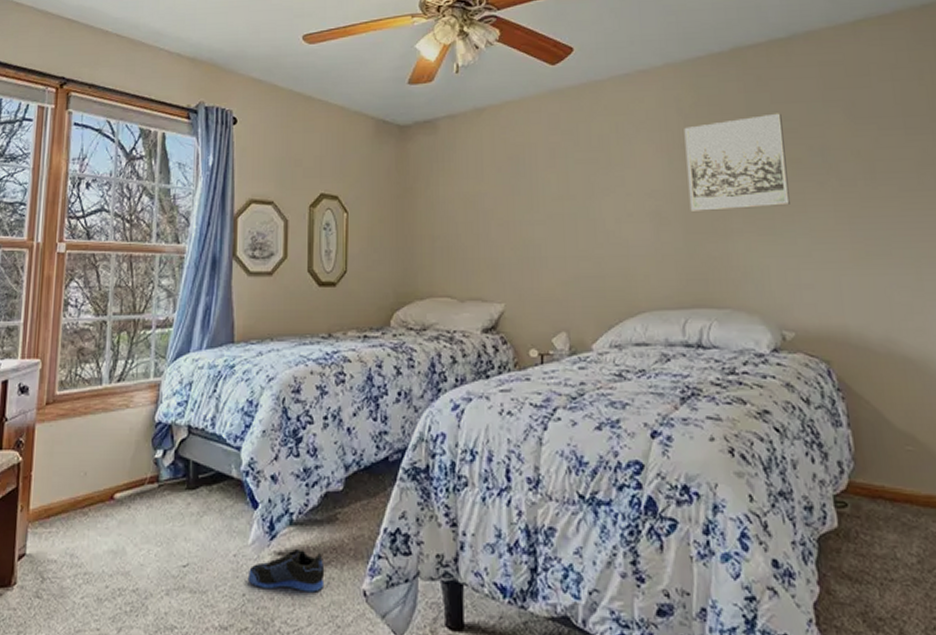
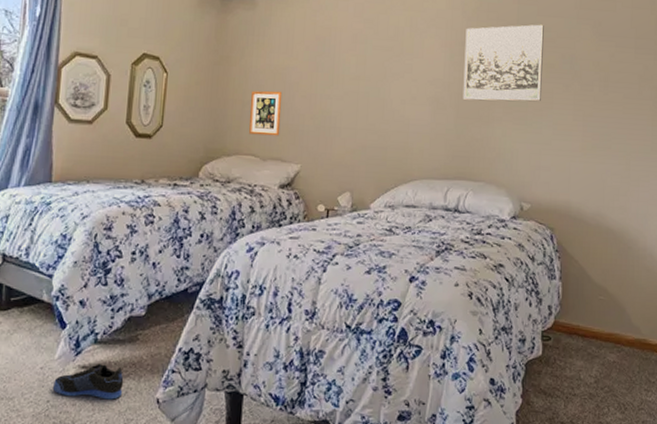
picture frame: none [442,221,477,273] -> present [249,90,283,136]

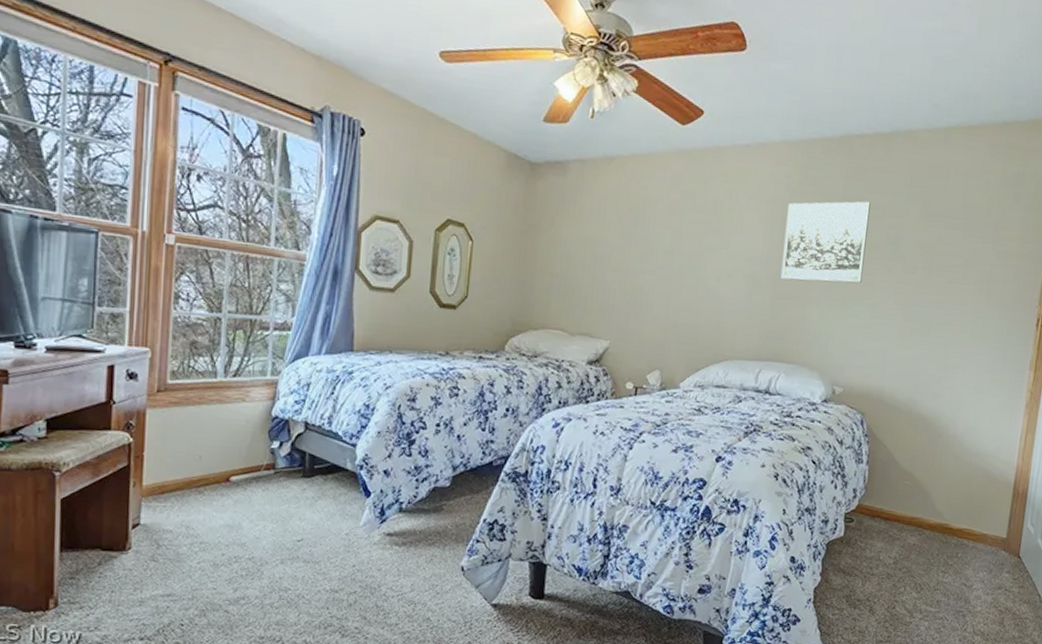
sneaker: present [52,364,124,400] -> none [358,532,429,566]
picture frame: present [249,90,283,136] -> none [557,262,593,311]

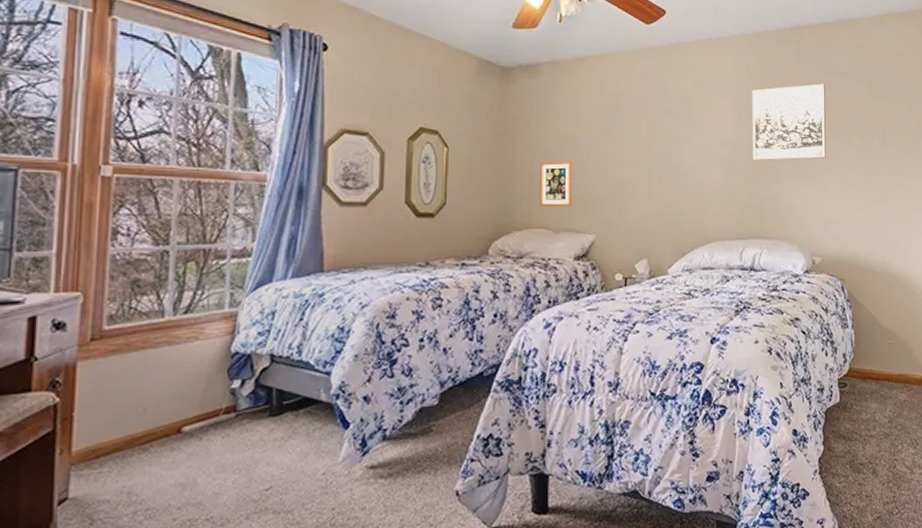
picture frame: none [557,262,593,311] -> present [540,160,573,207]

